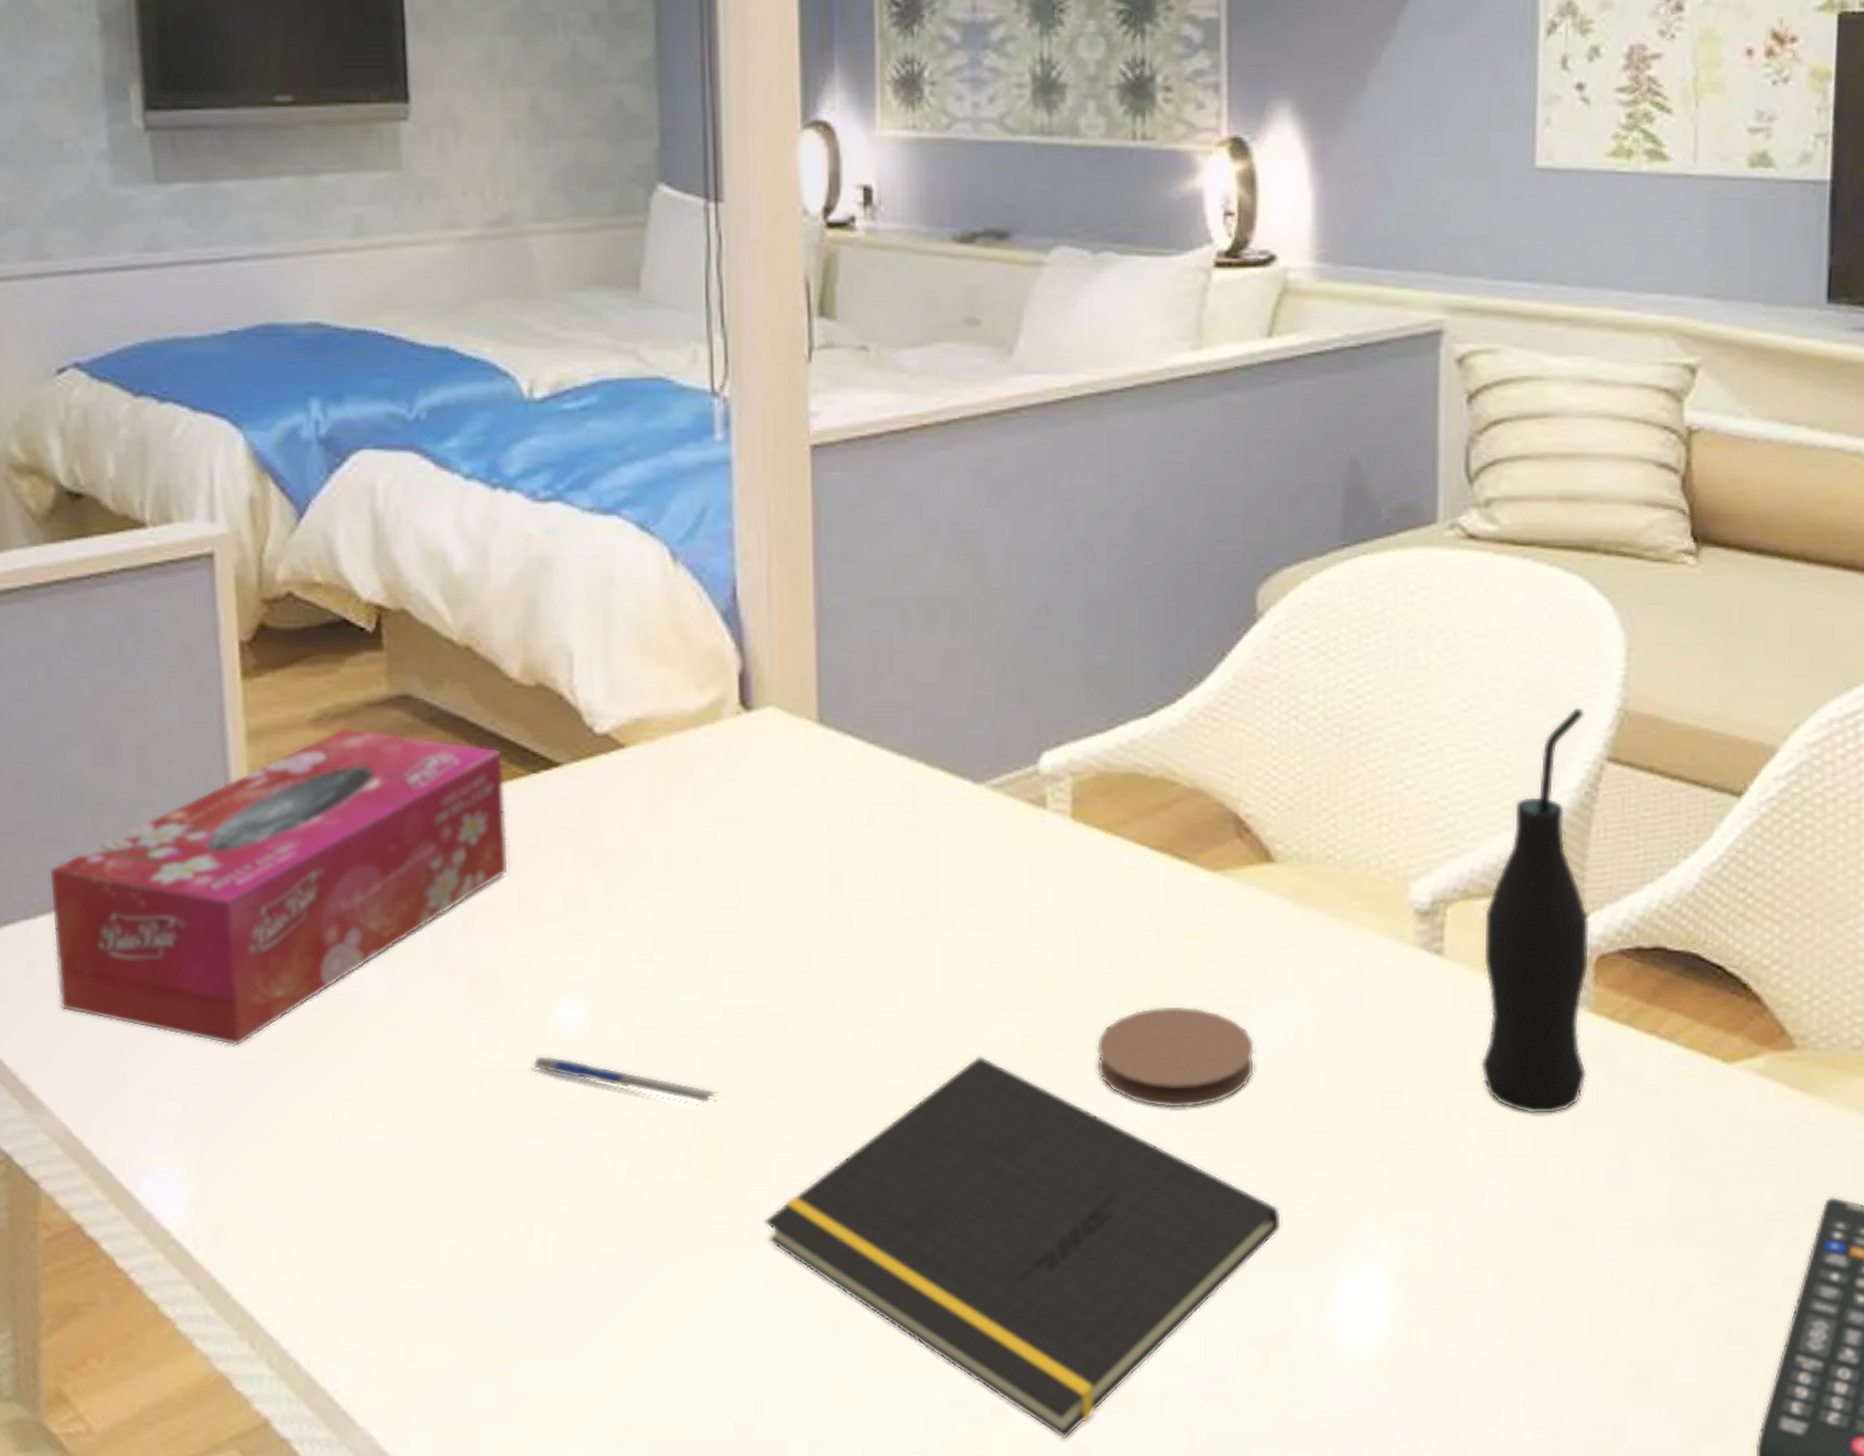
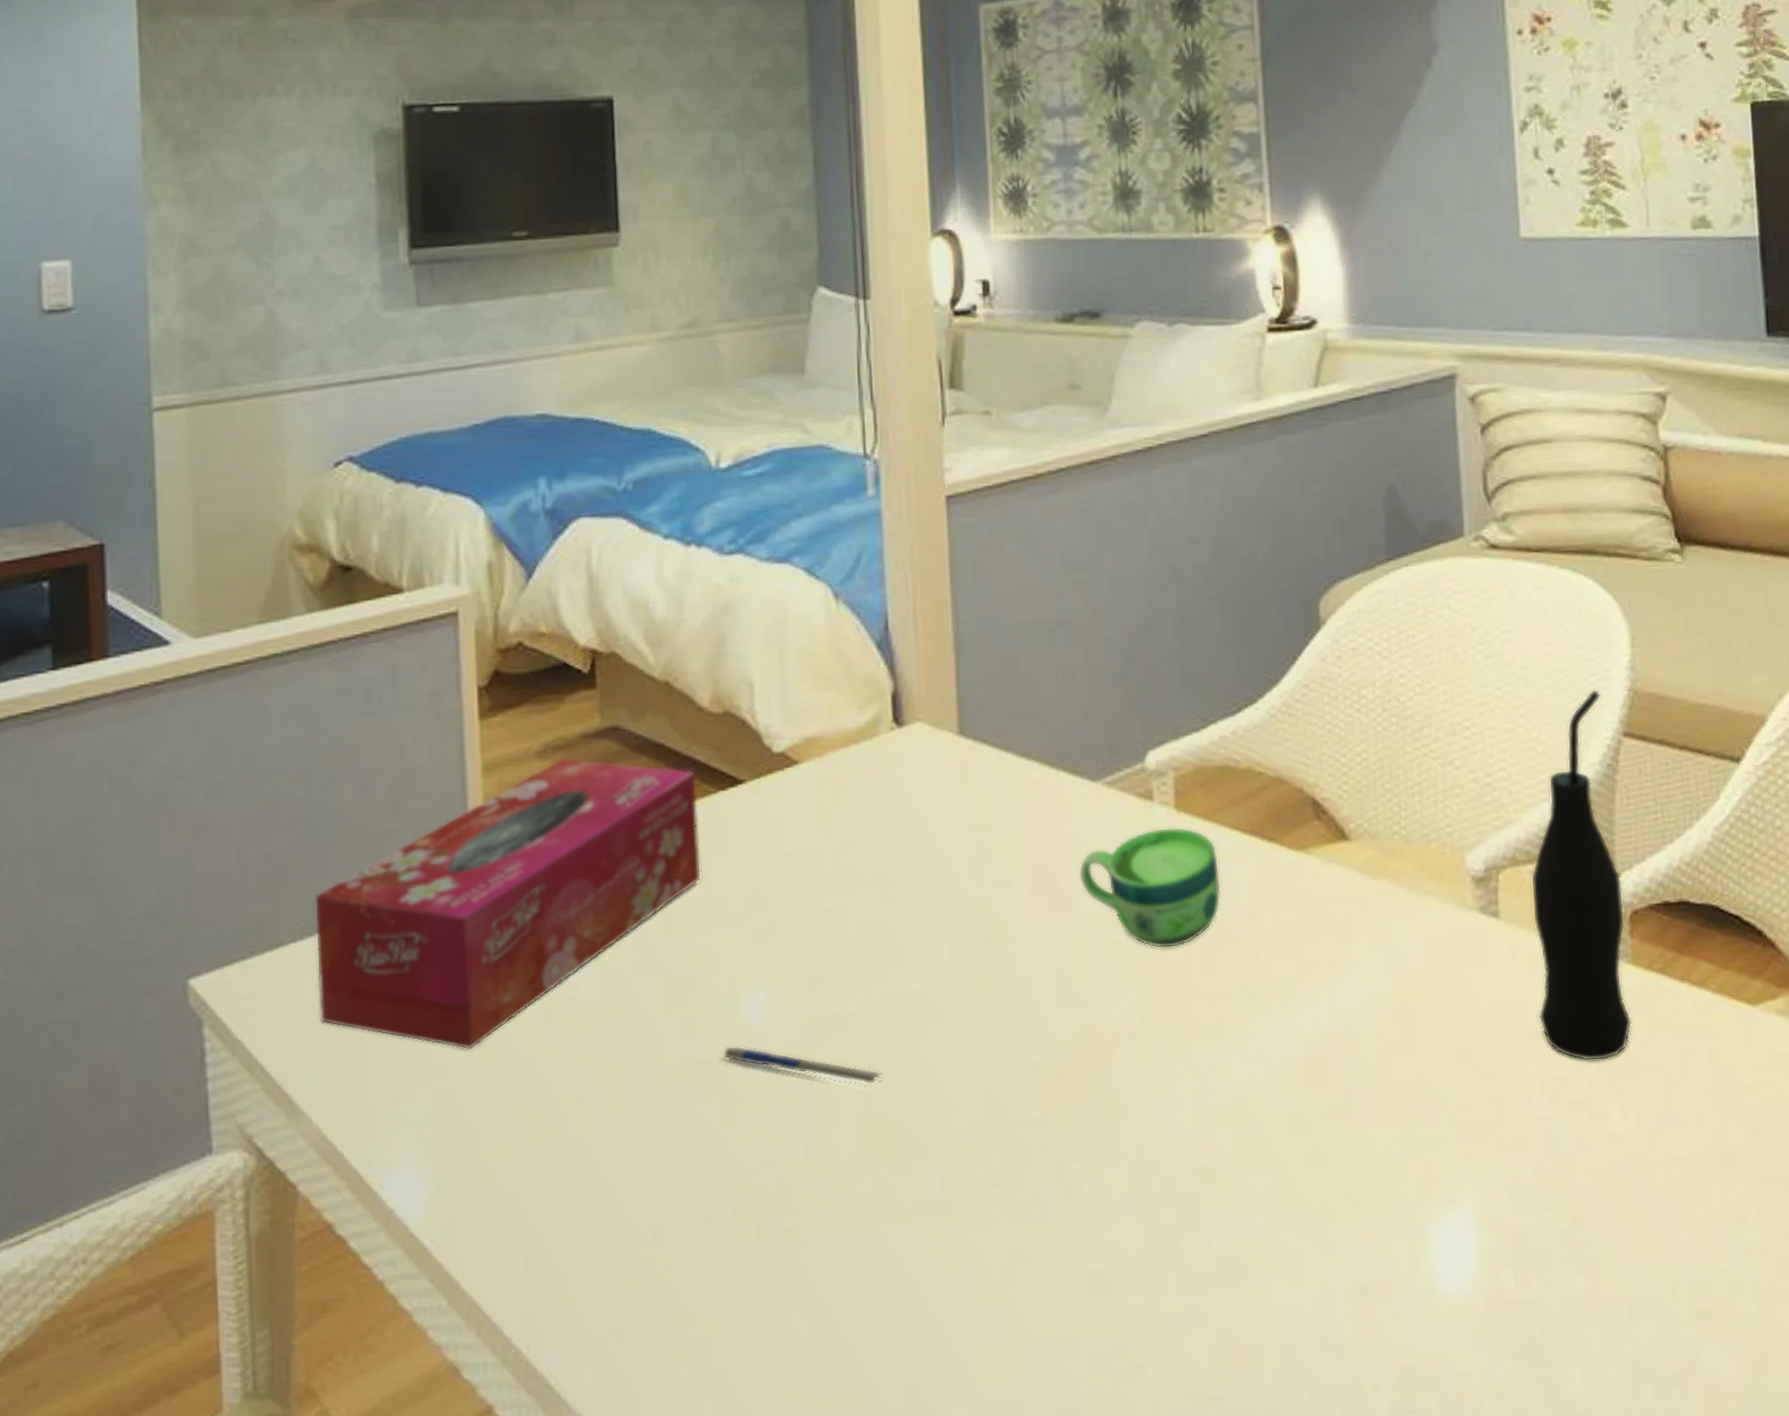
notepad: present [764,1056,1282,1439] -> none [925,1029,1377,1393]
cup: none [954,838,1120,972] -> present [1078,826,1221,949]
coaster: present [1096,1006,1255,1108] -> none [1206,974,1345,1070]

